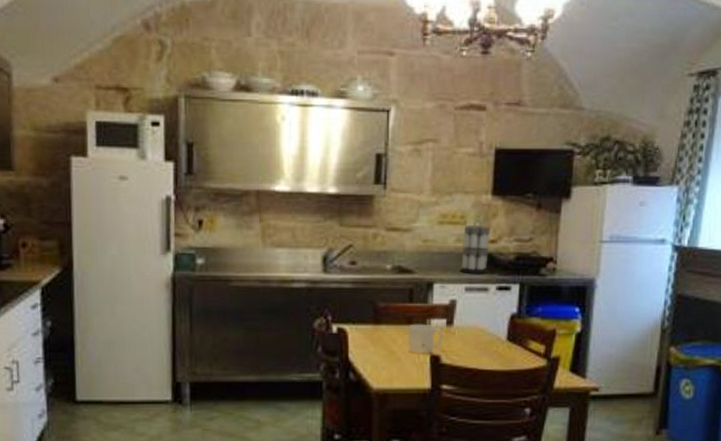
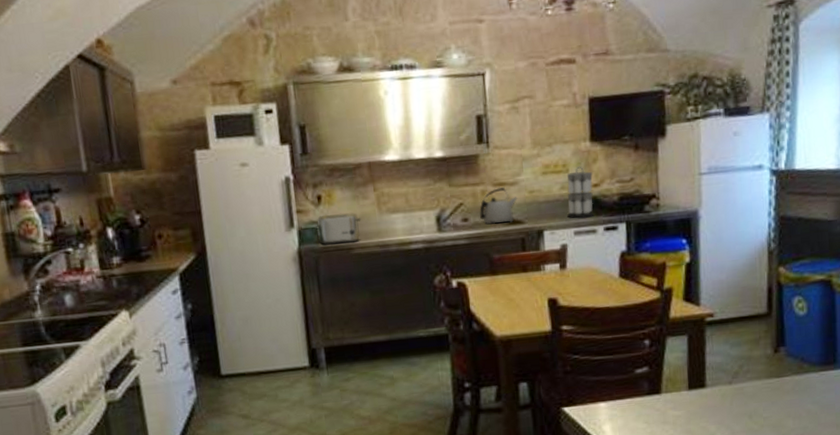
toaster: none [195,242,243,275] -> present [317,213,361,247]
kettle: none [369,233,410,271] -> present [480,187,518,225]
mug: present [407,324,444,355] -> none [523,270,559,300]

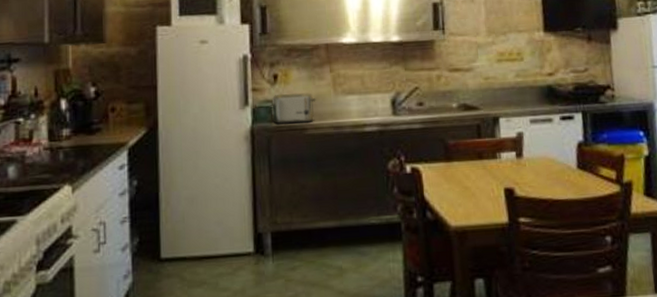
kettle: present [480,187,518,225] -> none [435,73,473,110]
spice rack: present [566,166,594,219] -> none [521,55,550,107]

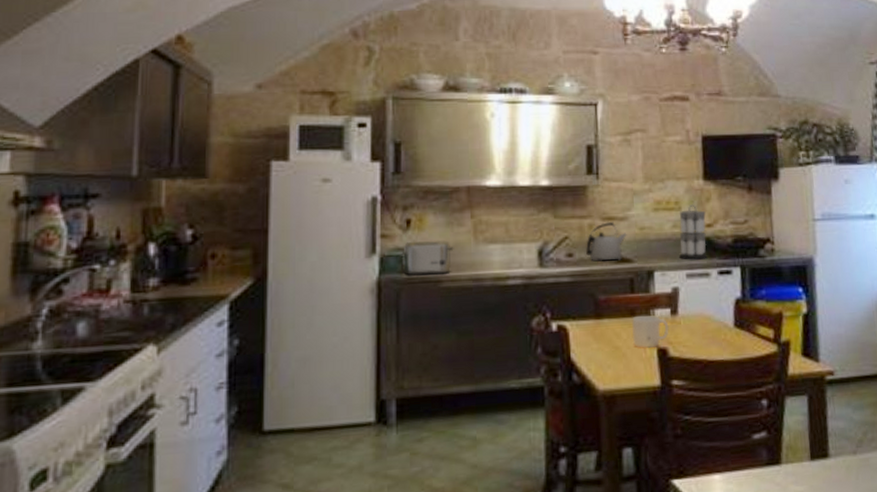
kettle: none [435,73,473,110] -> present [586,222,627,262]
mug: none [479,158,515,189] -> present [631,315,669,349]
spice rack: none [521,55,550,107] -> present [679,204,707,260]

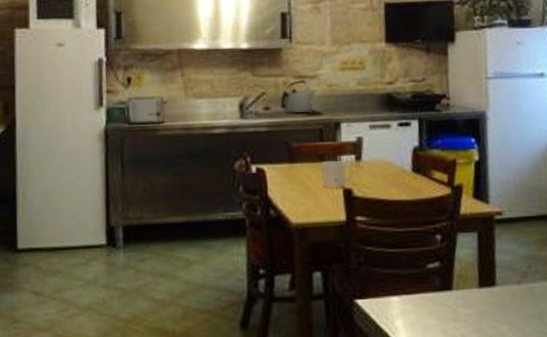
spice rack: present [679,204,707,260] -> none [363,64,389,113]

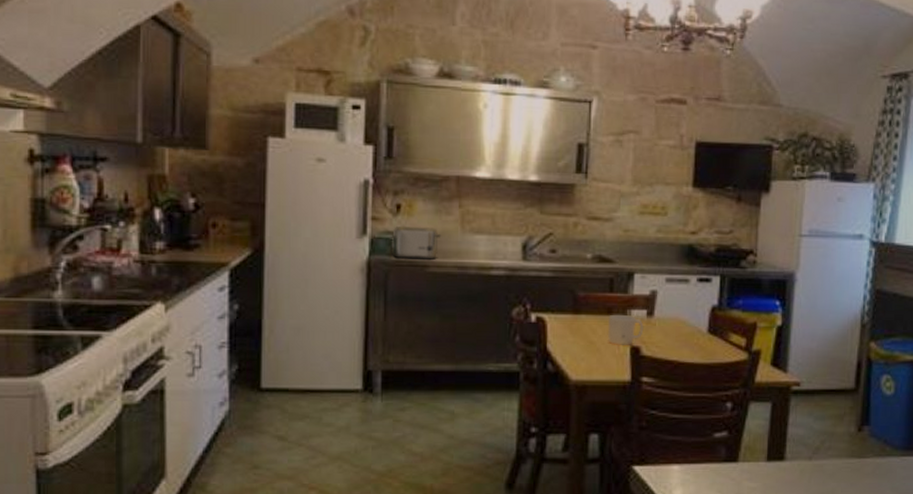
kettle: present [281,80,317,114] -> none [569,222,611,260]

